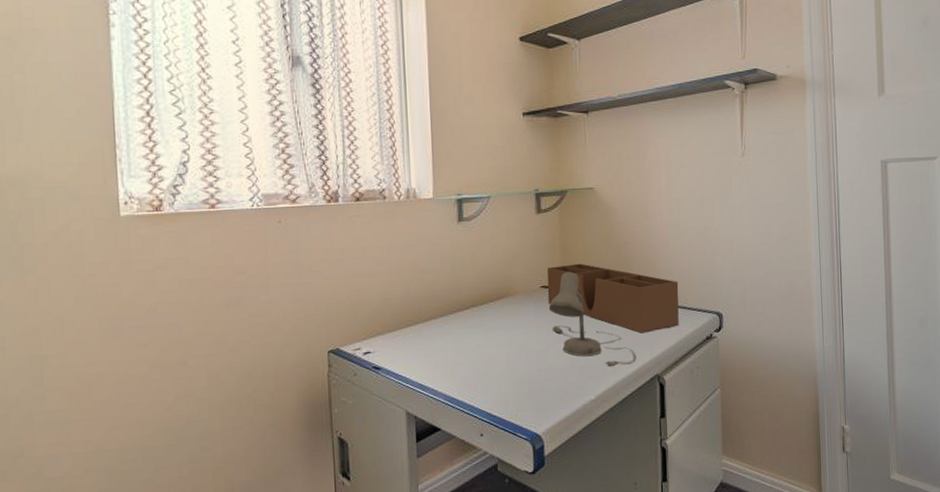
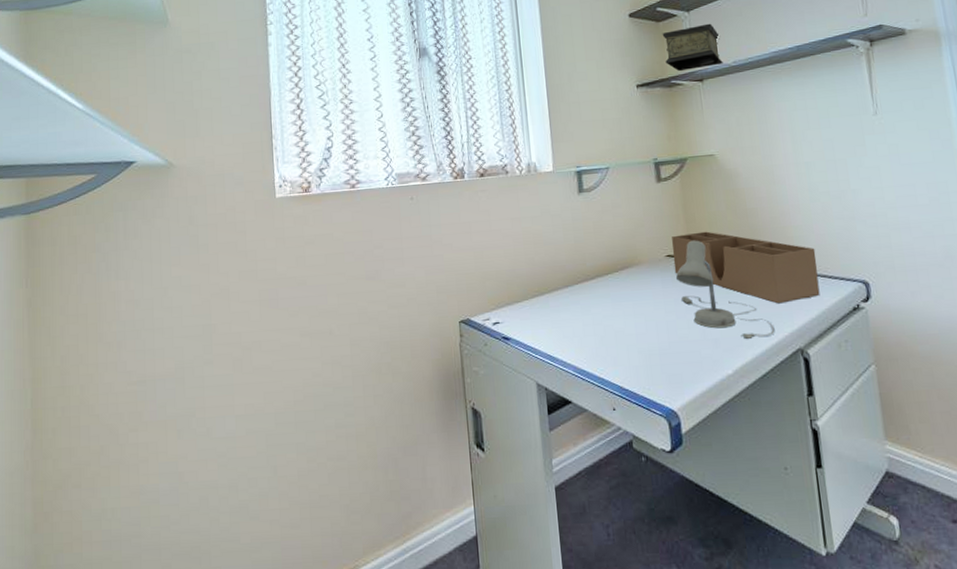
decorative box: none [551,54,609,102] -> present [662,23,723,72]

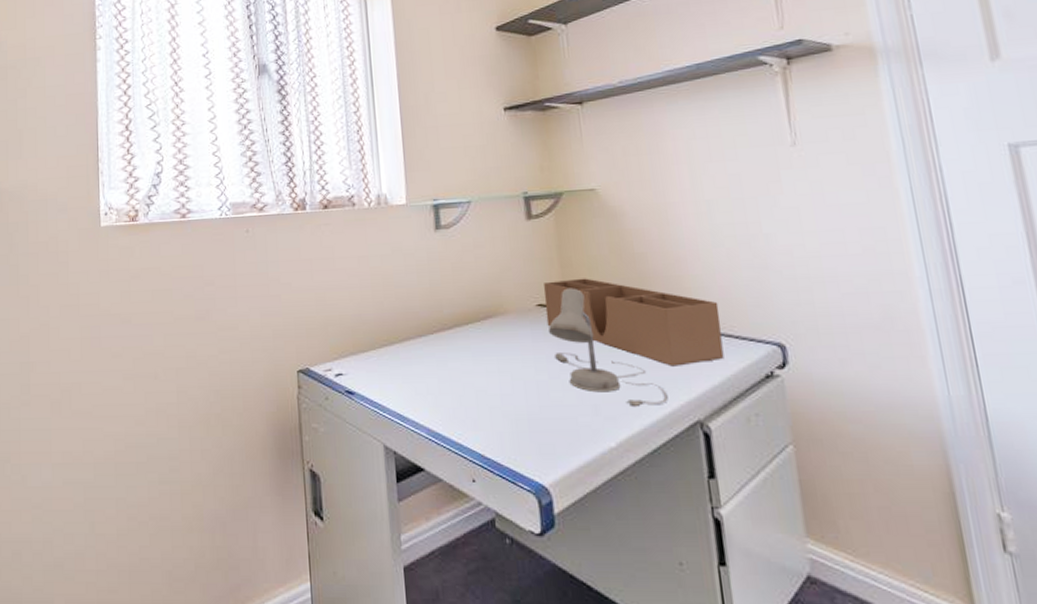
decorative box: present [662,23,723,72] -> none [534,37,607,93]

